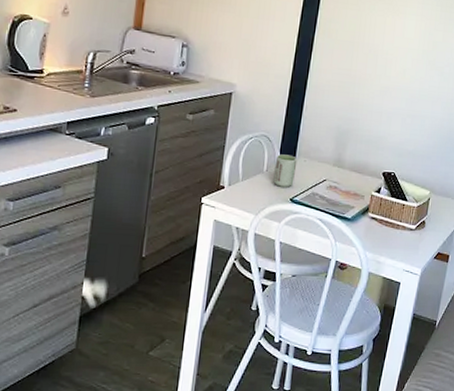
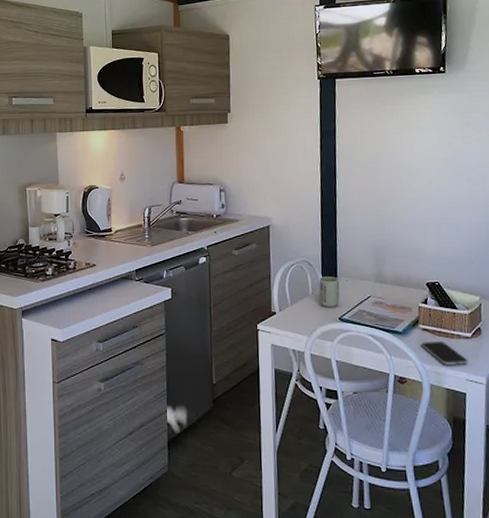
smartphone: none [367,230,409,255] -> present [421,342,469,365]

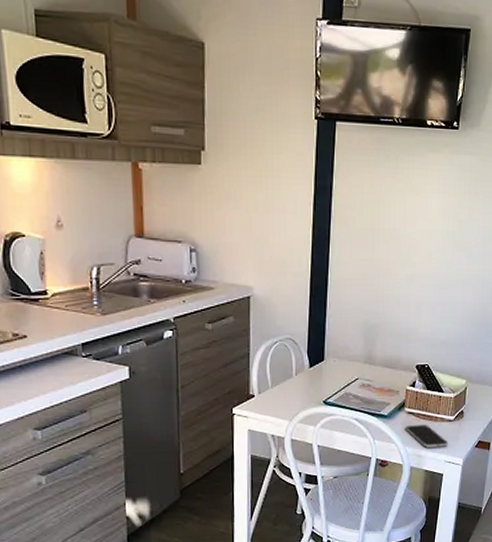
cup: present [319,276,340,308] -> none [304,356,326,390]

